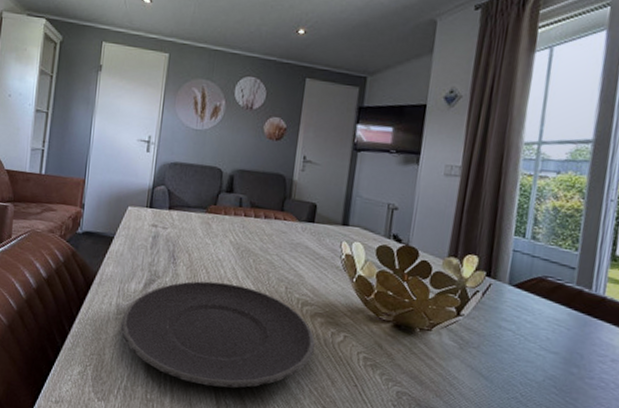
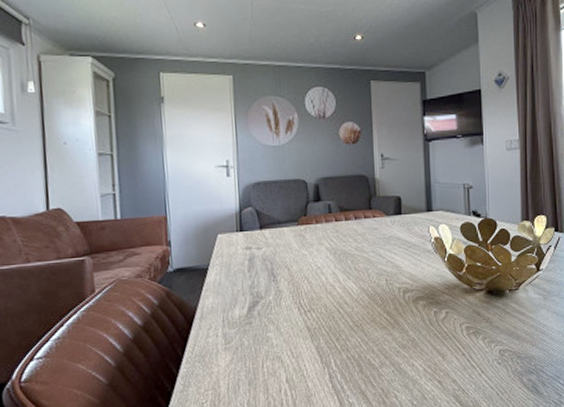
plate: present [120,281,315,389] -> none [231,288,421,392]

